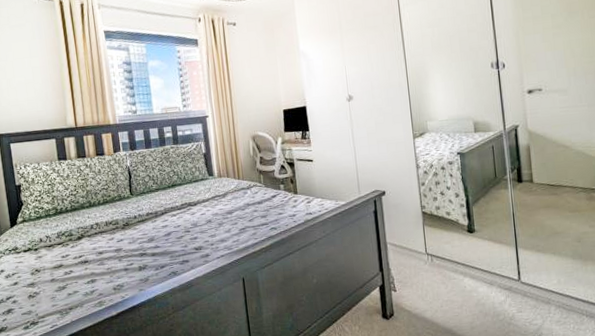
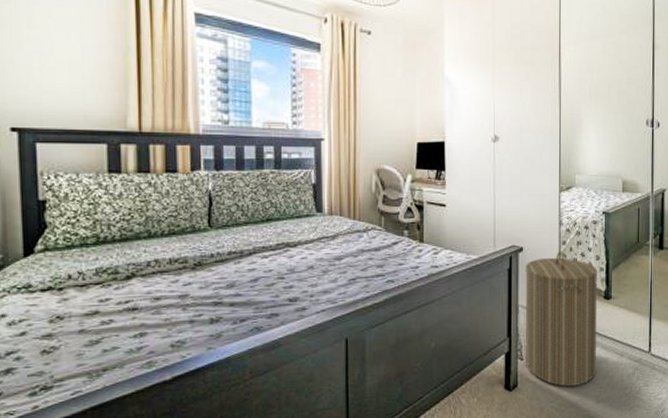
laundry hamper: none [389,191,467,315] -> present [525,251,598,387]

